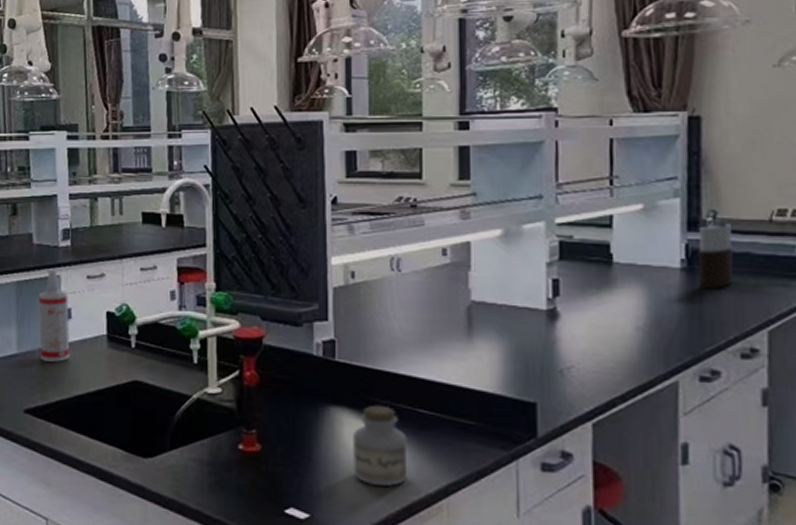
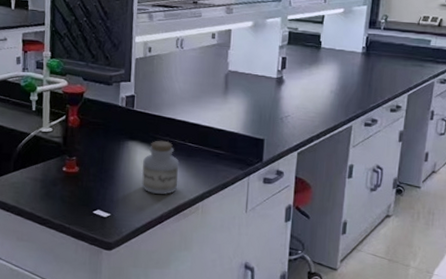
flask: present [698,218,733,288] -> none [371,20,395,67]

